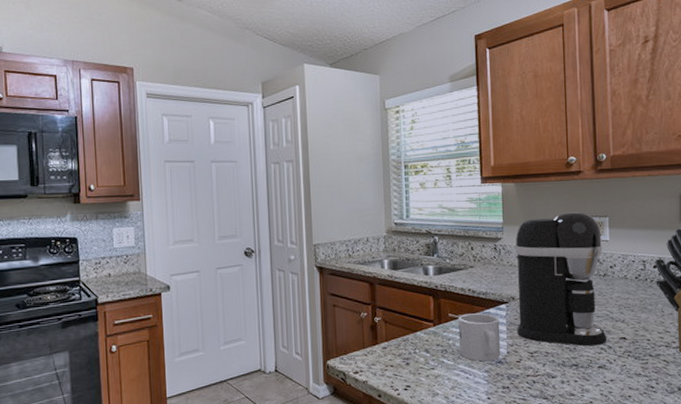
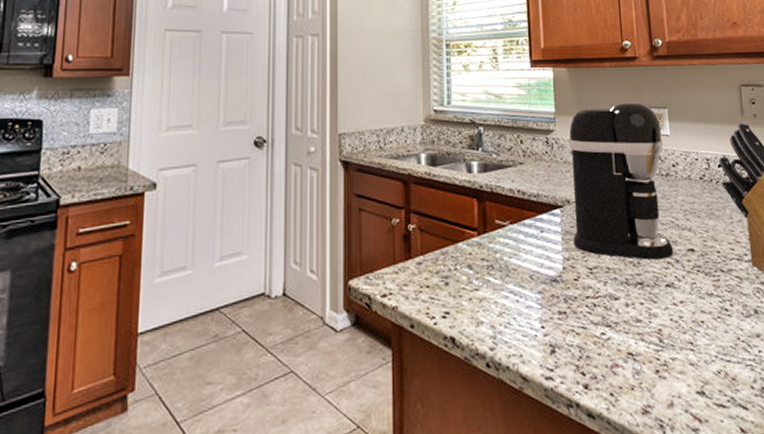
mug: present [458,313,501,362] -> none [506,219,556,280]

